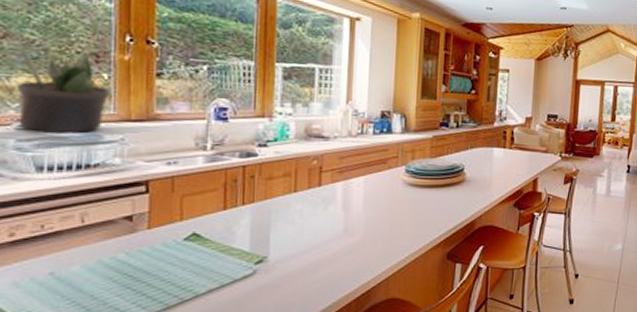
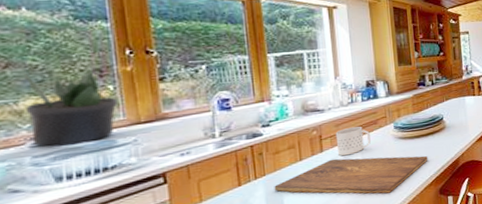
cutting board: none [261,196,440,247] -> present [274,155,428,194]
mug: none [337,162,377,195] -> present [335,126,371,156]

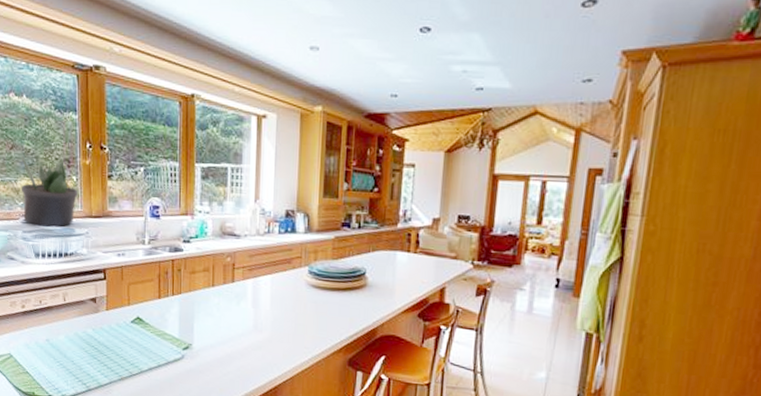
cutting board: present [274,155,428,194] -> none [187,292,341,347]
mug: present [335,126,371,156] -> none [247,261,282,293]

